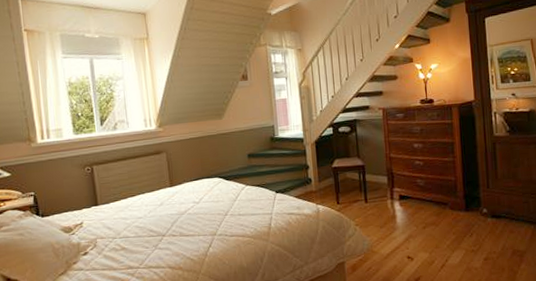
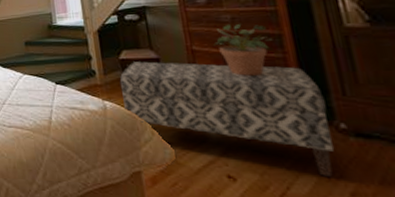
bench: none [331,168,477,249] -> present [119,61,334,177]
potted plant: none [405,135,447,177] -> present [212,24,272,76]

